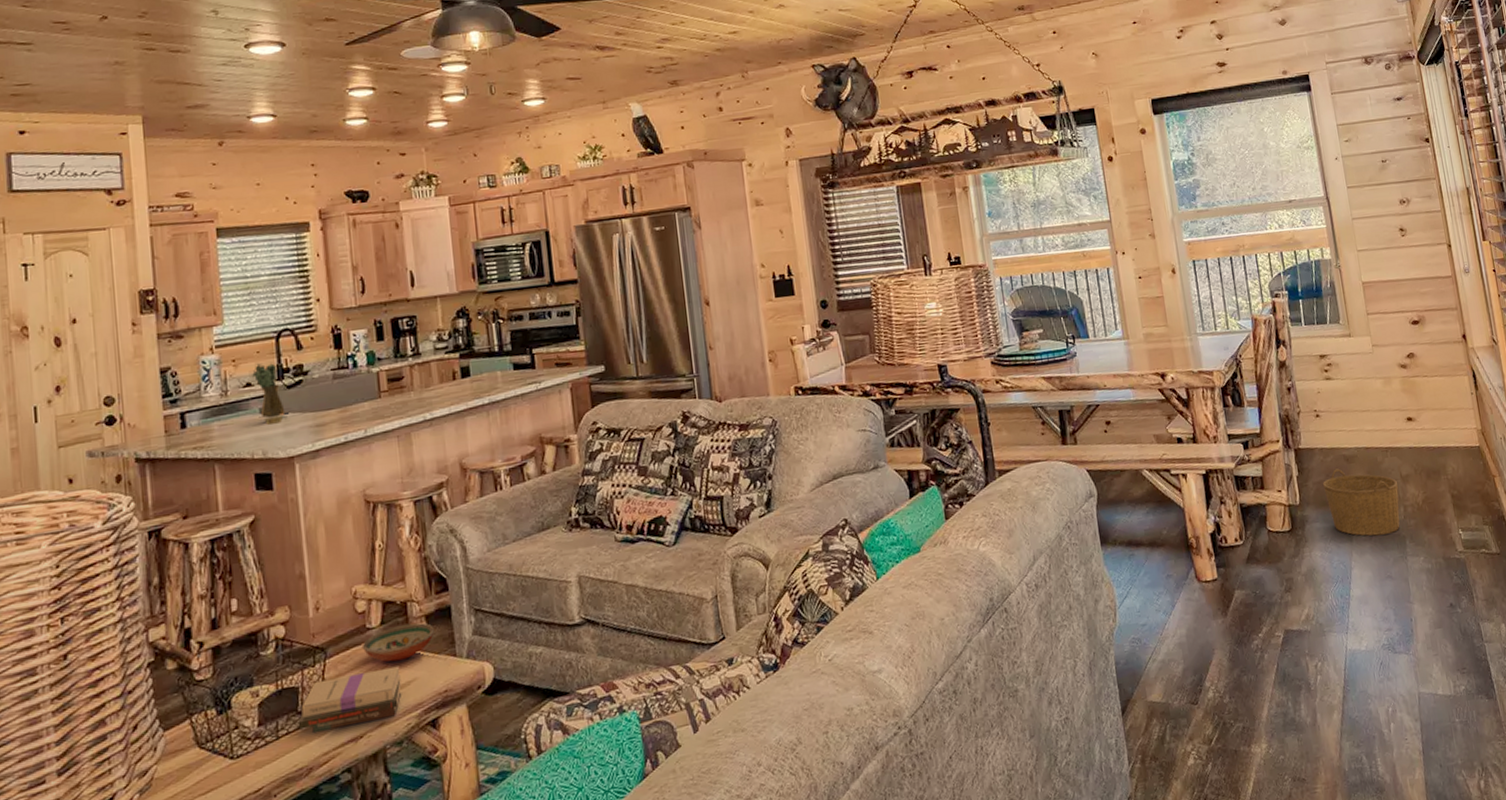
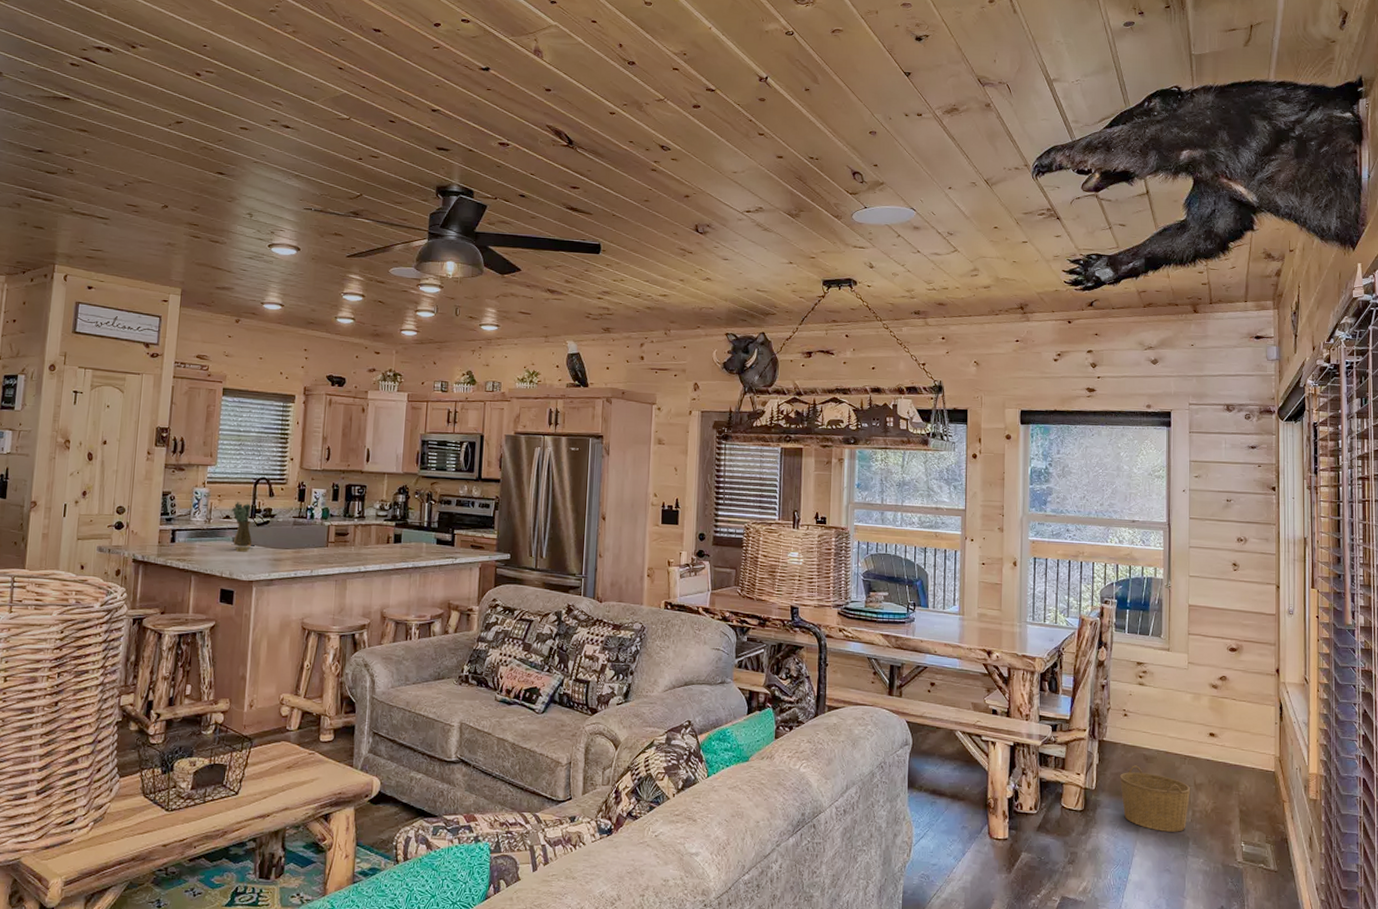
books: present [297,665,402,734] -> none [221,763,307,805]
decorative bowl: present [361,622,434,663] -> none [280,732,339,761]

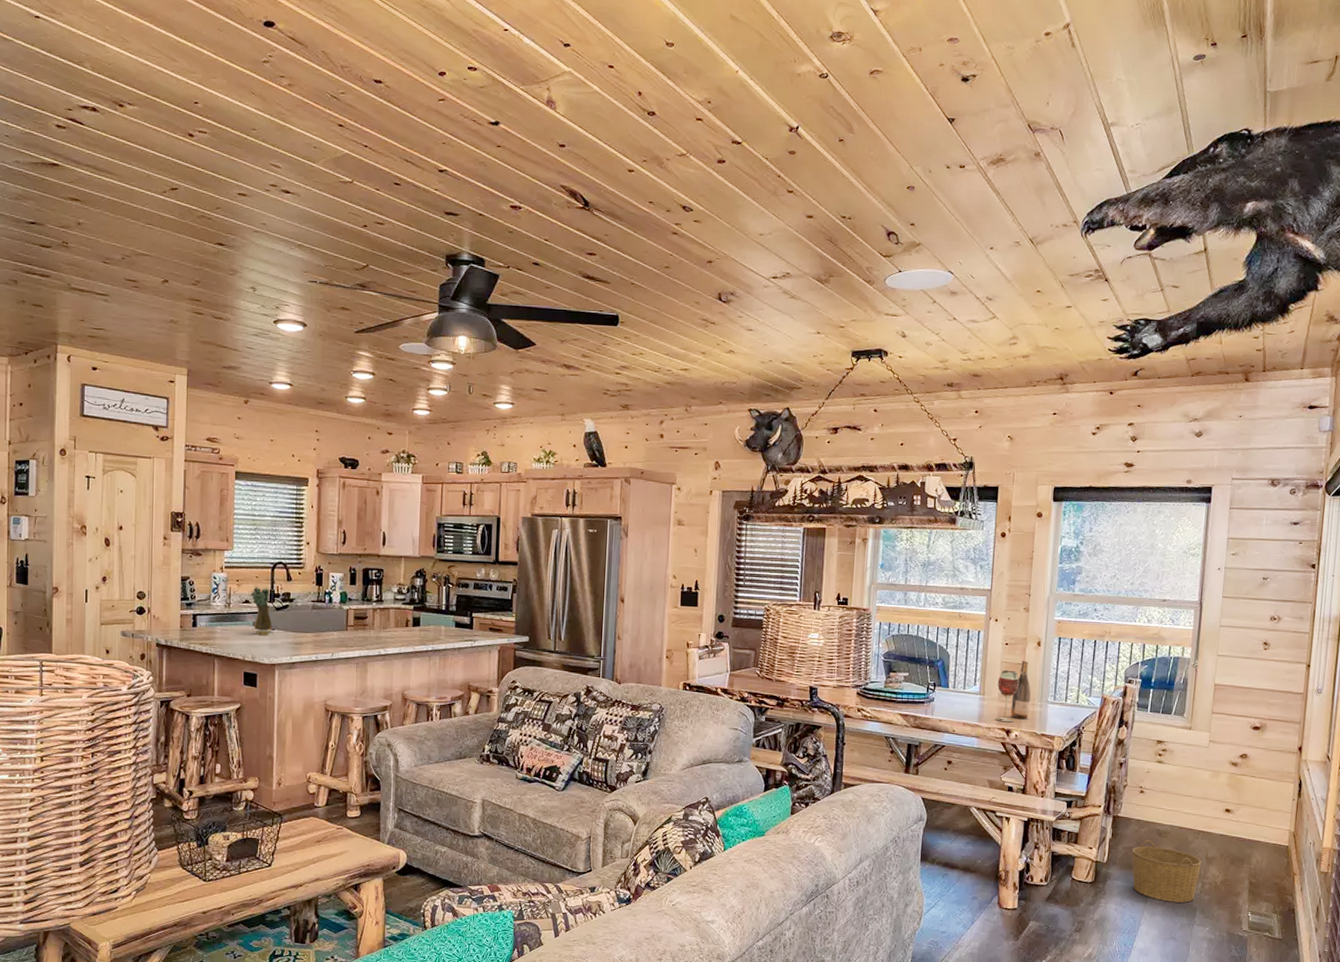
wineglass: none [976,589,998,643] -> present [996,669,1020,723]
wine bottle: none [991,581,1011,641] -> present [1010,661,1032,720]

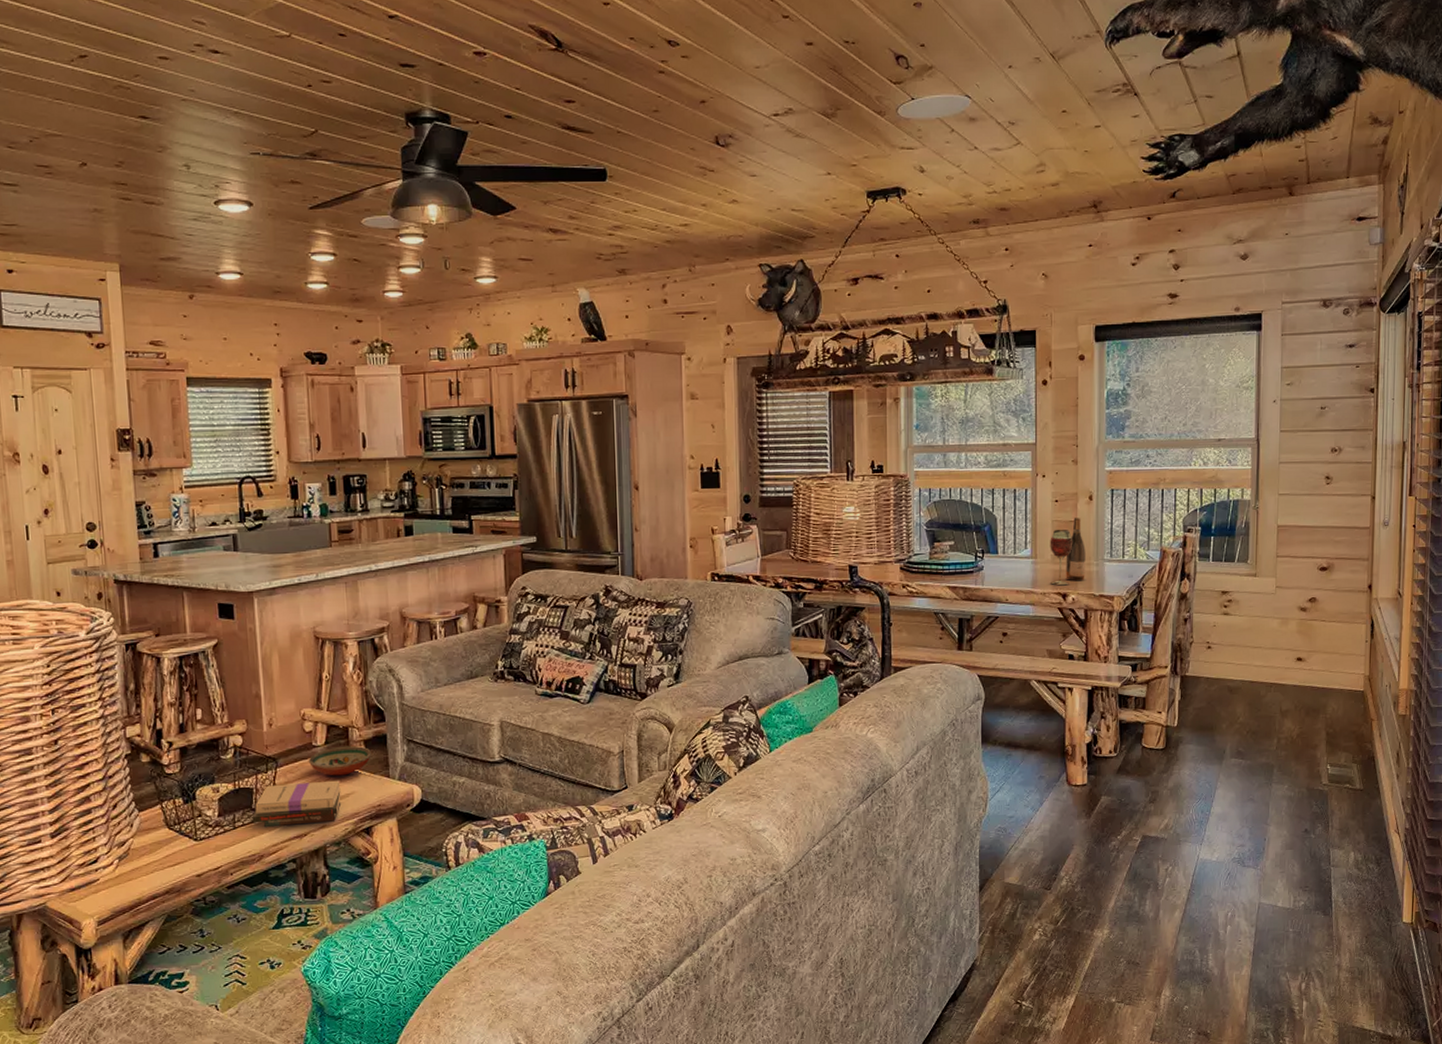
vase: present [250,586,273,637] -> none [217,505,246,562]
books: none [255,837,336,876] -> present [251,780,341,828]
decorative bowl: none [309,809,365,836] -> present [308,745,371,776]
basket: present [1131,839,1202,903] -> none [1202,698,1277,762]

